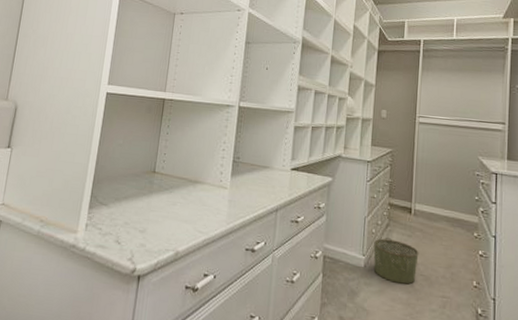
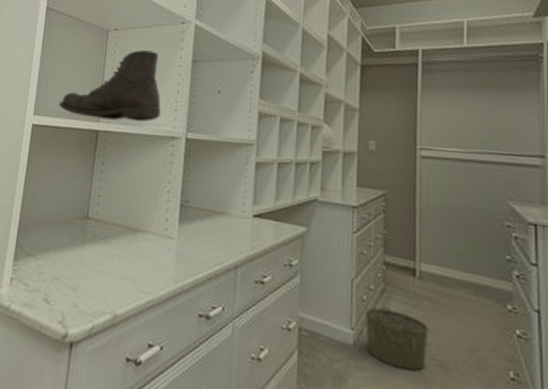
boot: none [130,32,219,93] -> present [58,50,161,122]

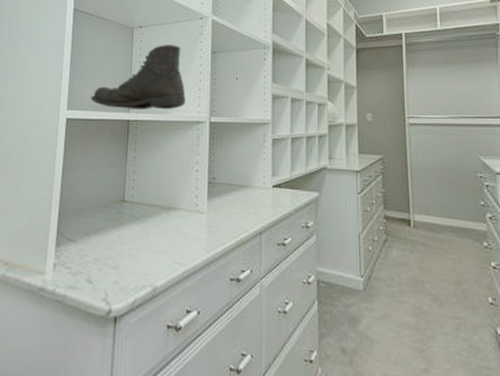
basket: present [365,307,429,371] -> none [372,255,424,306]

